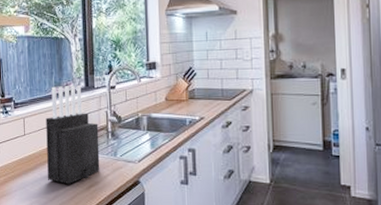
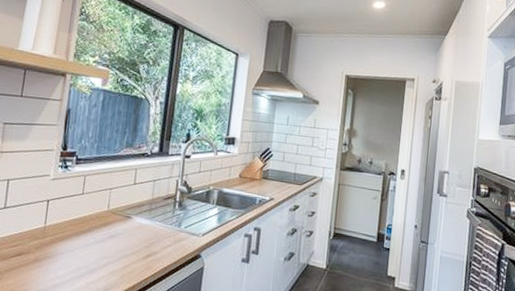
knife block: present [46,85,100,184] -> none [102,147,167,252]

